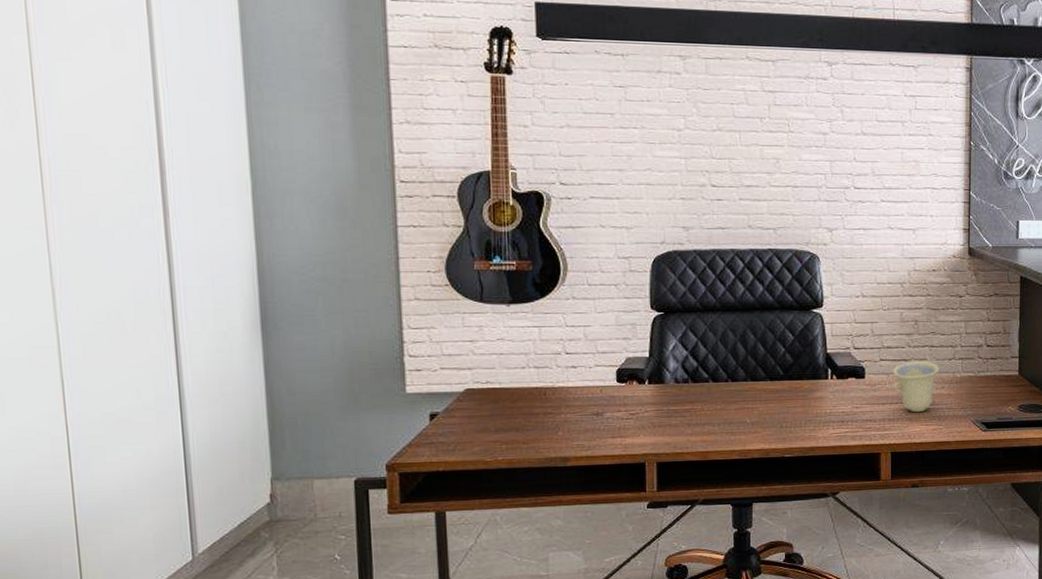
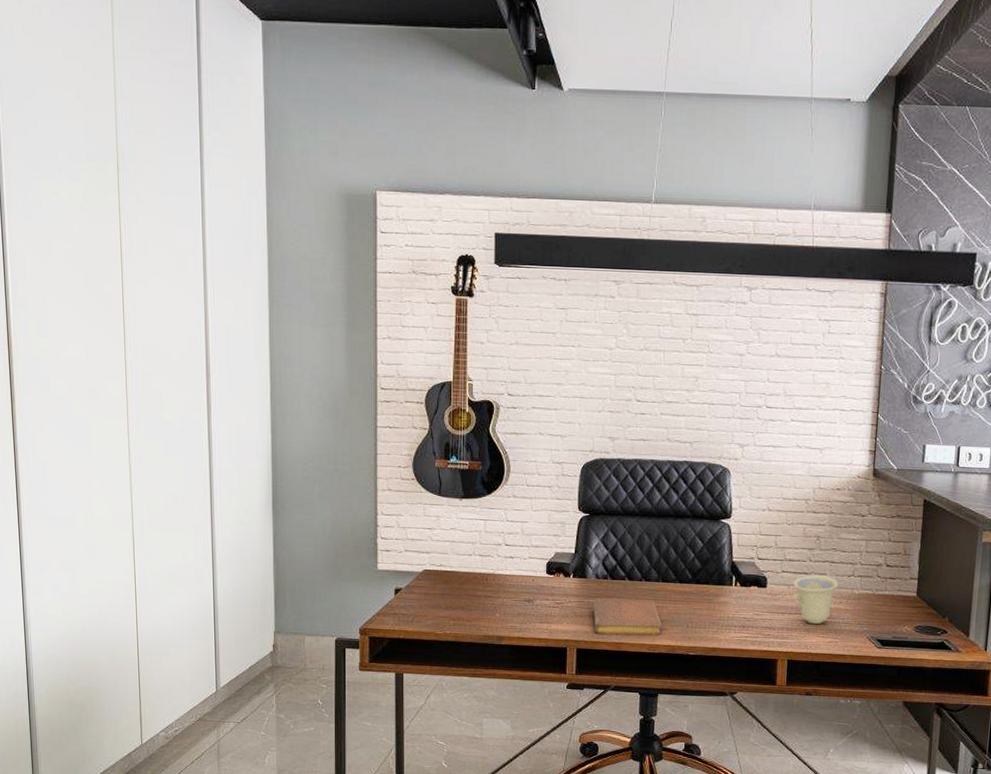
notebook: none [672,402,753,445] -> present [592,598,662,636]

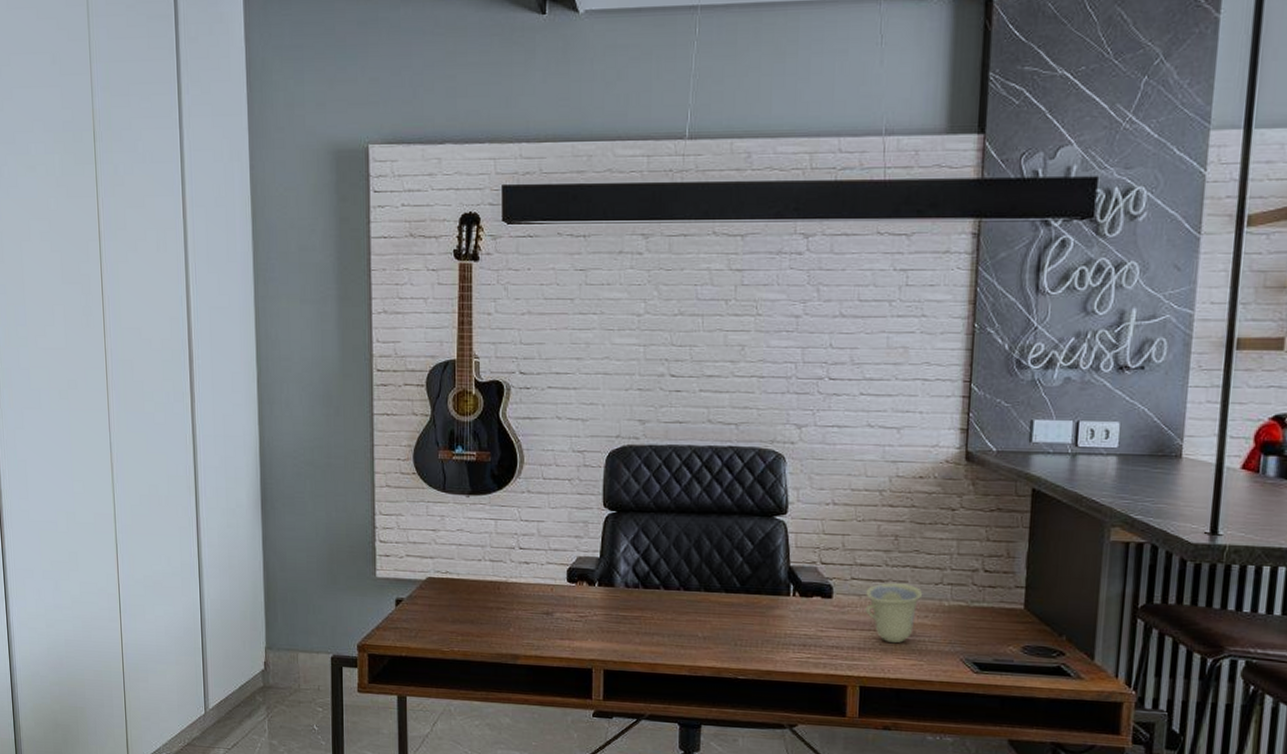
notebook: present [592,598,662,636] -> none [621,610,705,656]

